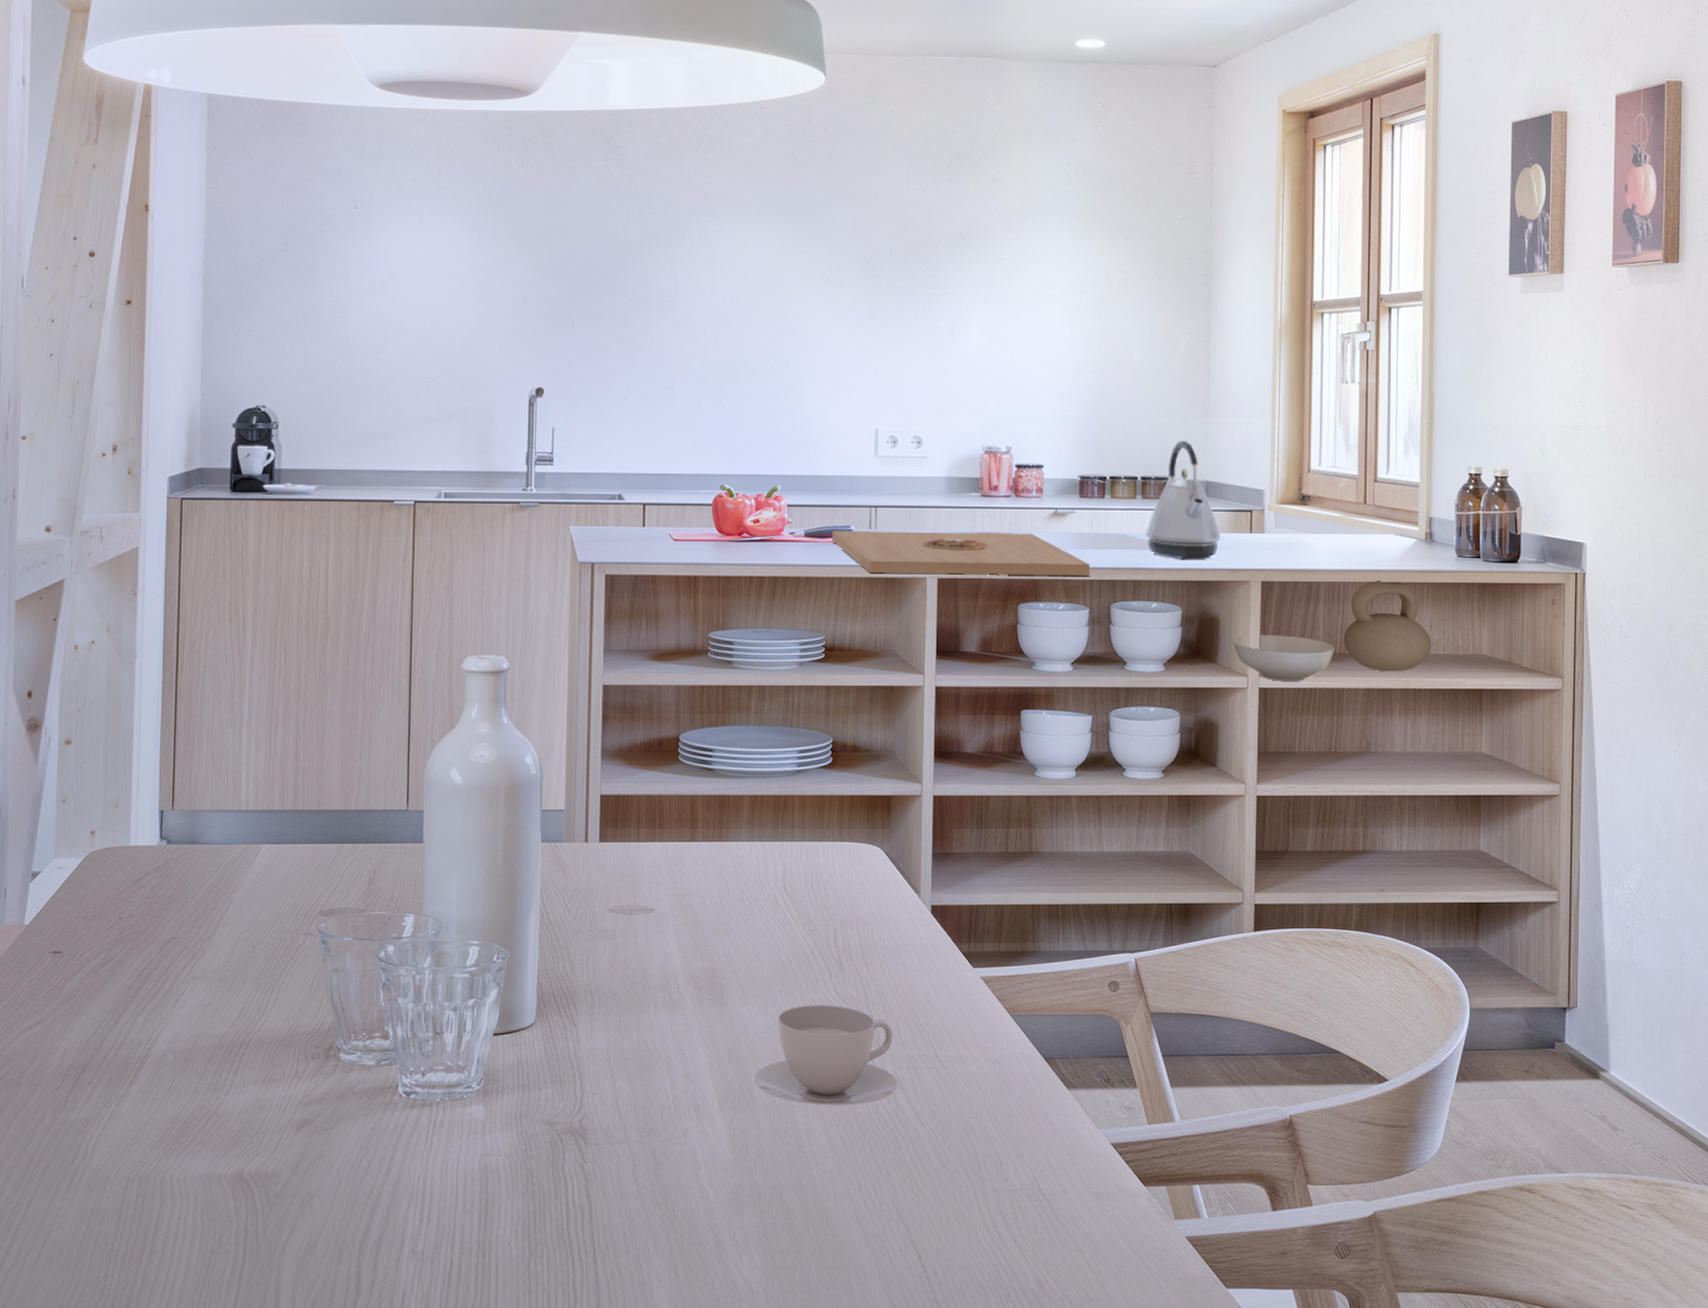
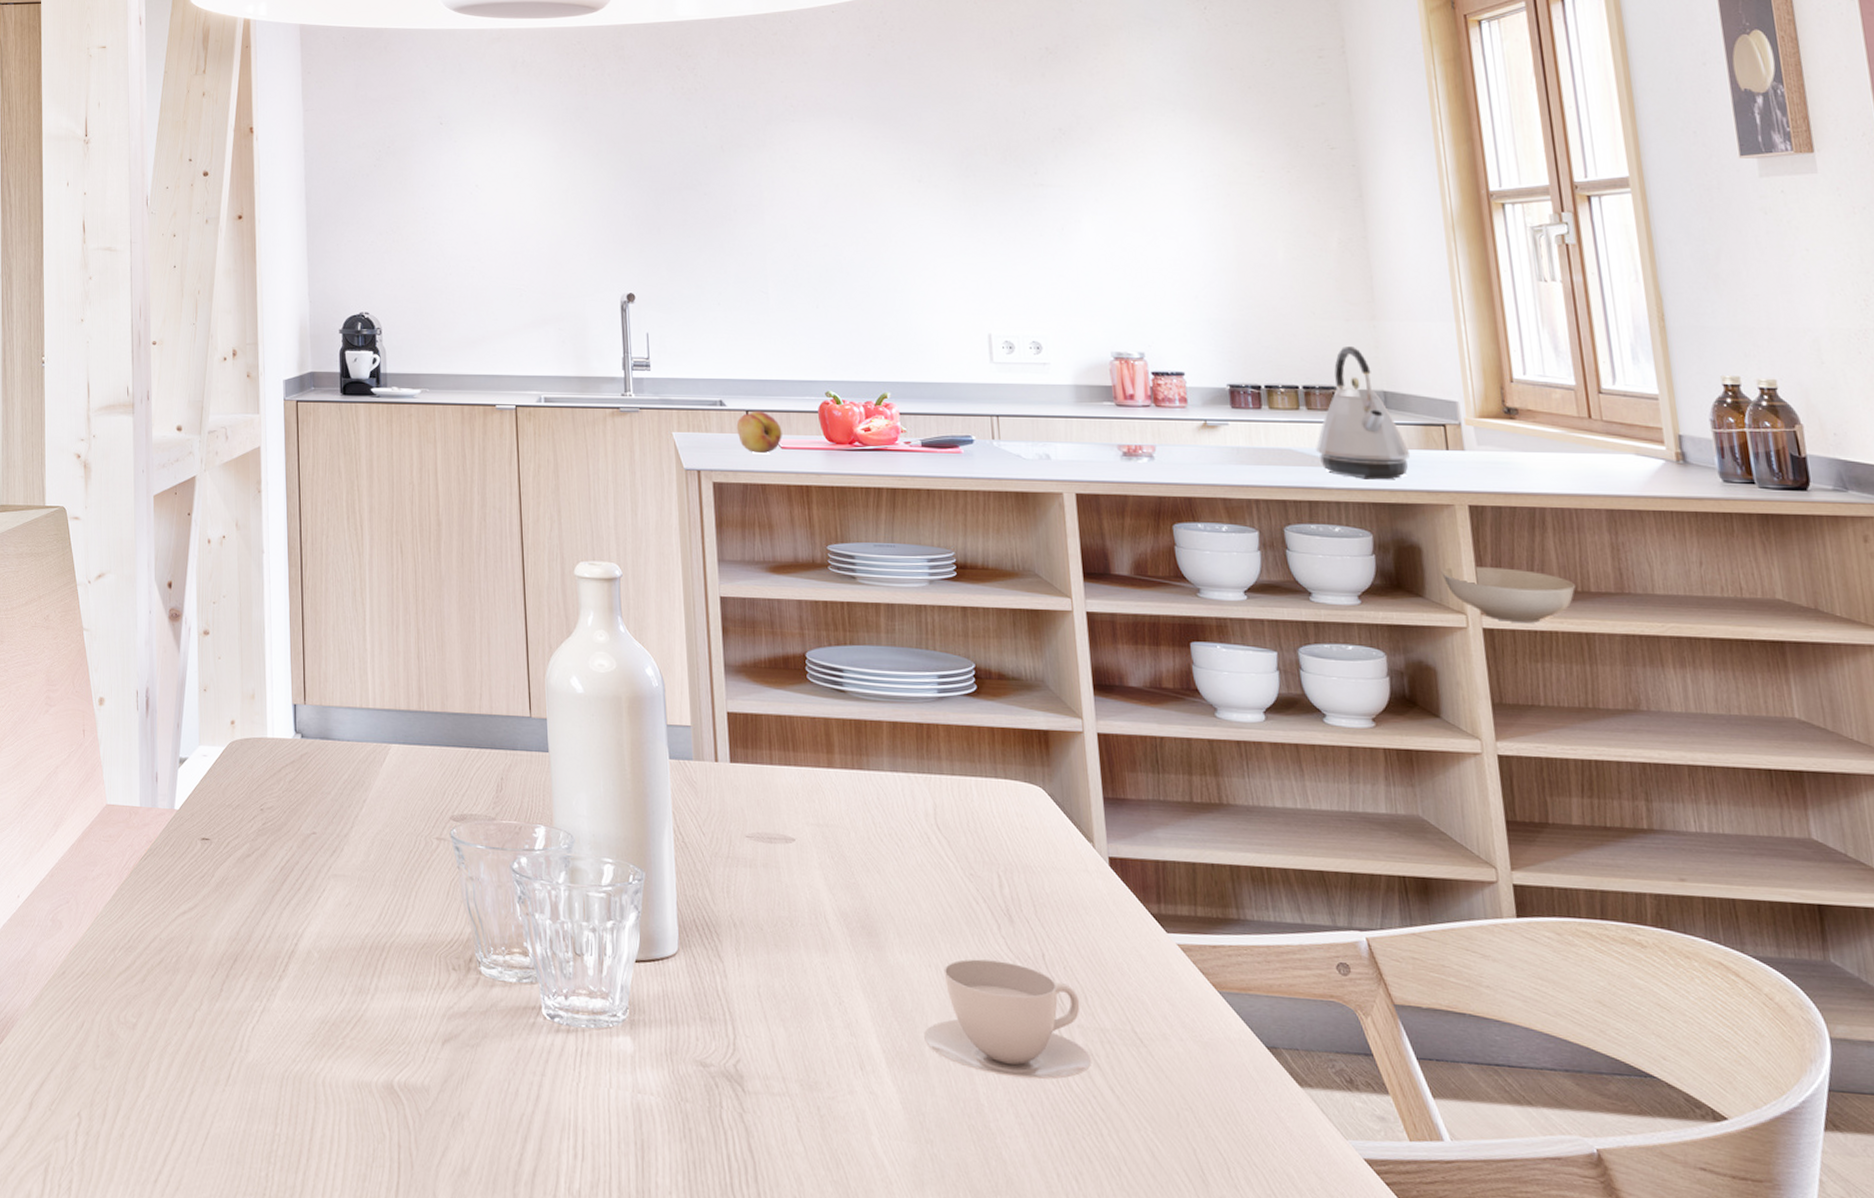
fruit: none [632,504,676,546] -> present [736,411,782,454]
platter: present [831,530,1091,576] -> none [950,440,1255,495]
ceramic jug: present [1343,578,1432,672] -> none [1584,505,1706,616]

